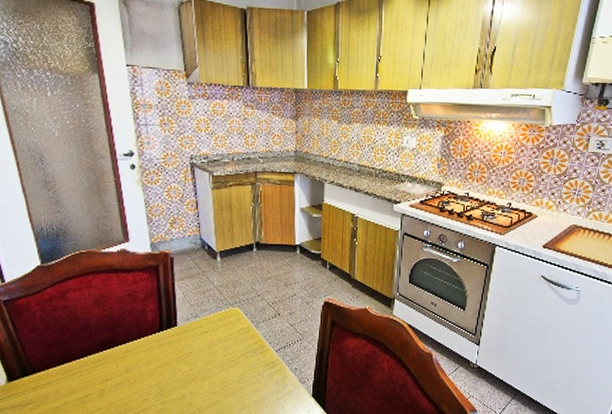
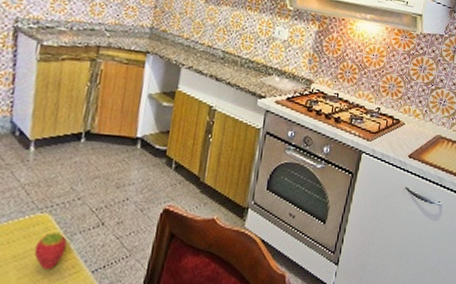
fruit: none [232,322,255,350] -> present [34,232,67,271]

